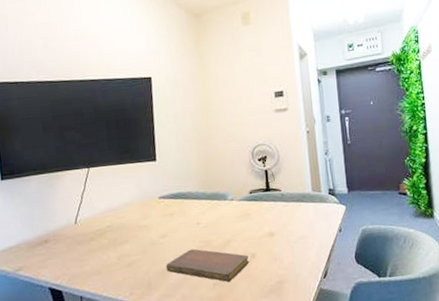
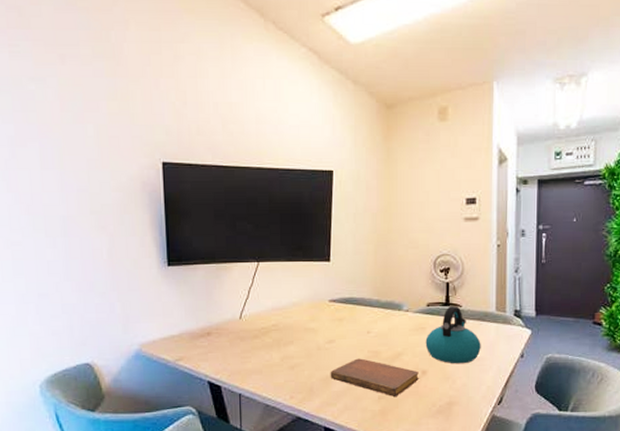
kettle: none [251,190,303,245] -> present [425,306,481,364]

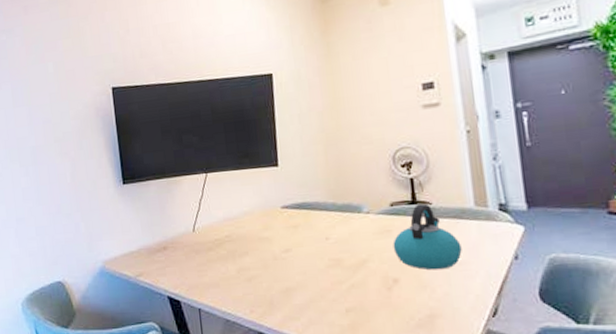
notebook: present [330,358,419,396] -> none [289,267,390,309]

